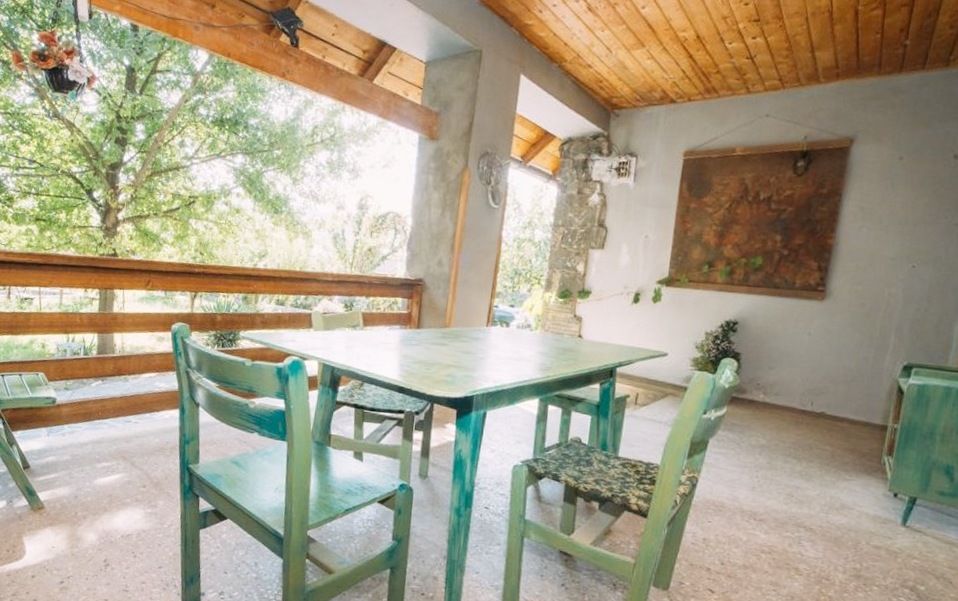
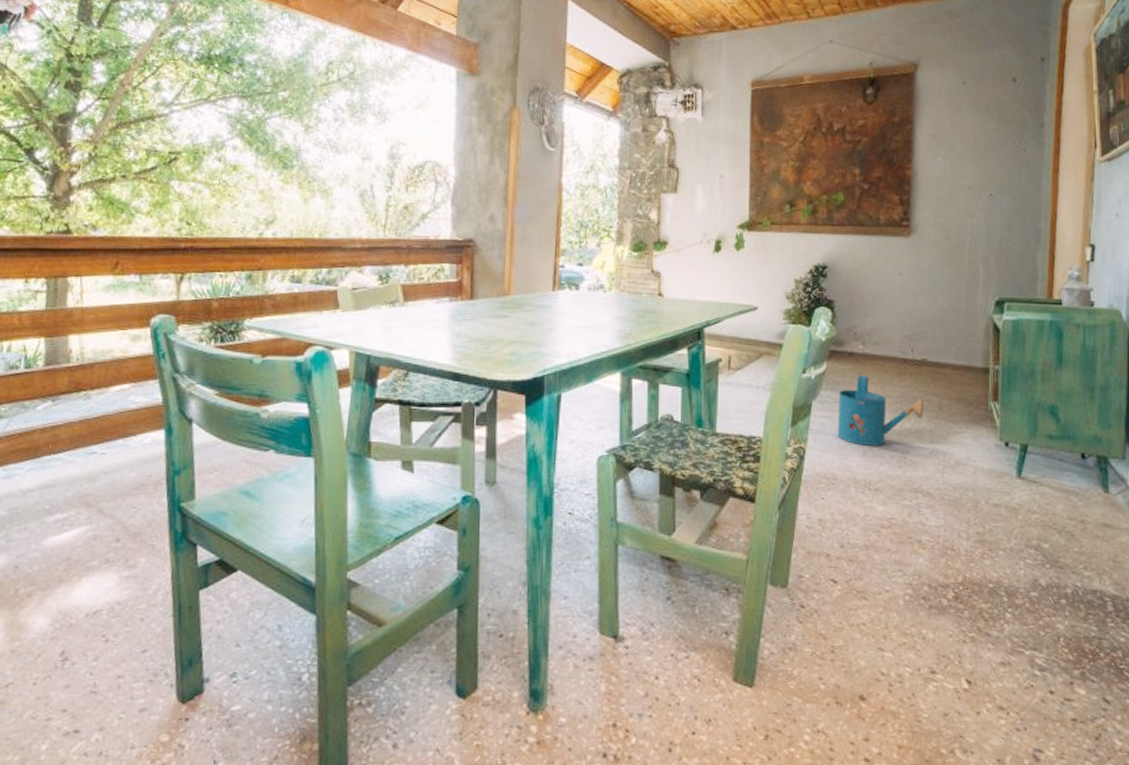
watering can: none [729,420,817,484] -> present [837,375,924,446]

